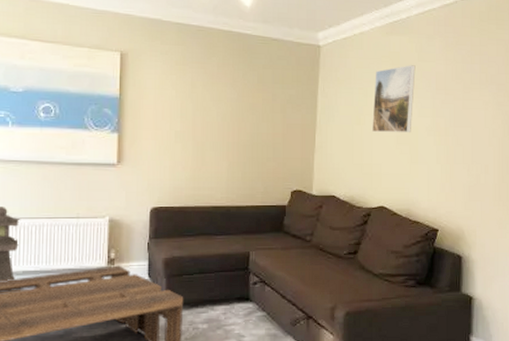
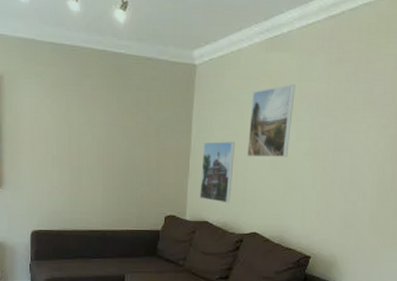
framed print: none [326,117,359,178] -> present [200,141,235,203]

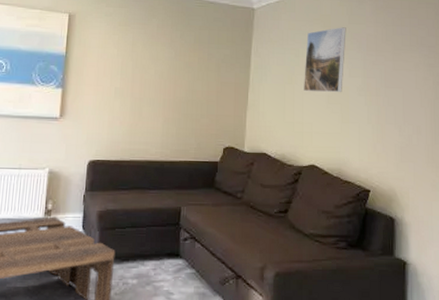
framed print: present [200,141,235,203] -> none [258,77,291,136]

